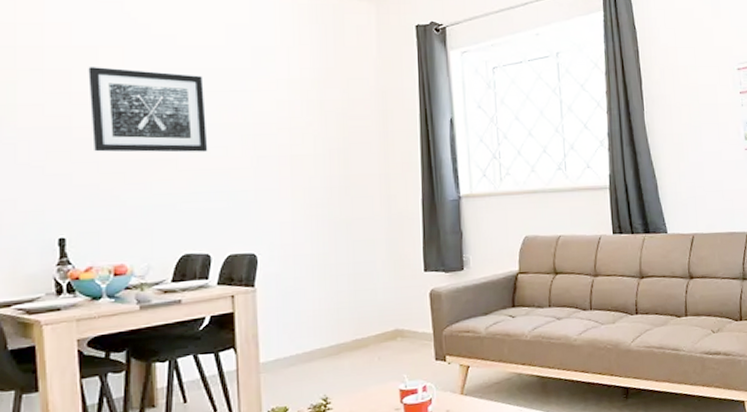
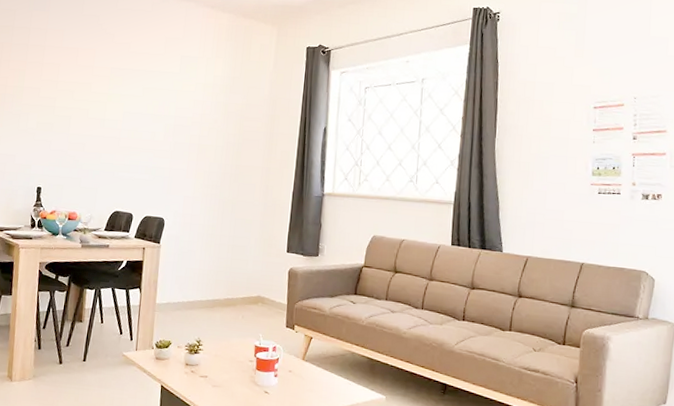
wall art: present [88,67,208,153] -> none [67,63,145,135]

